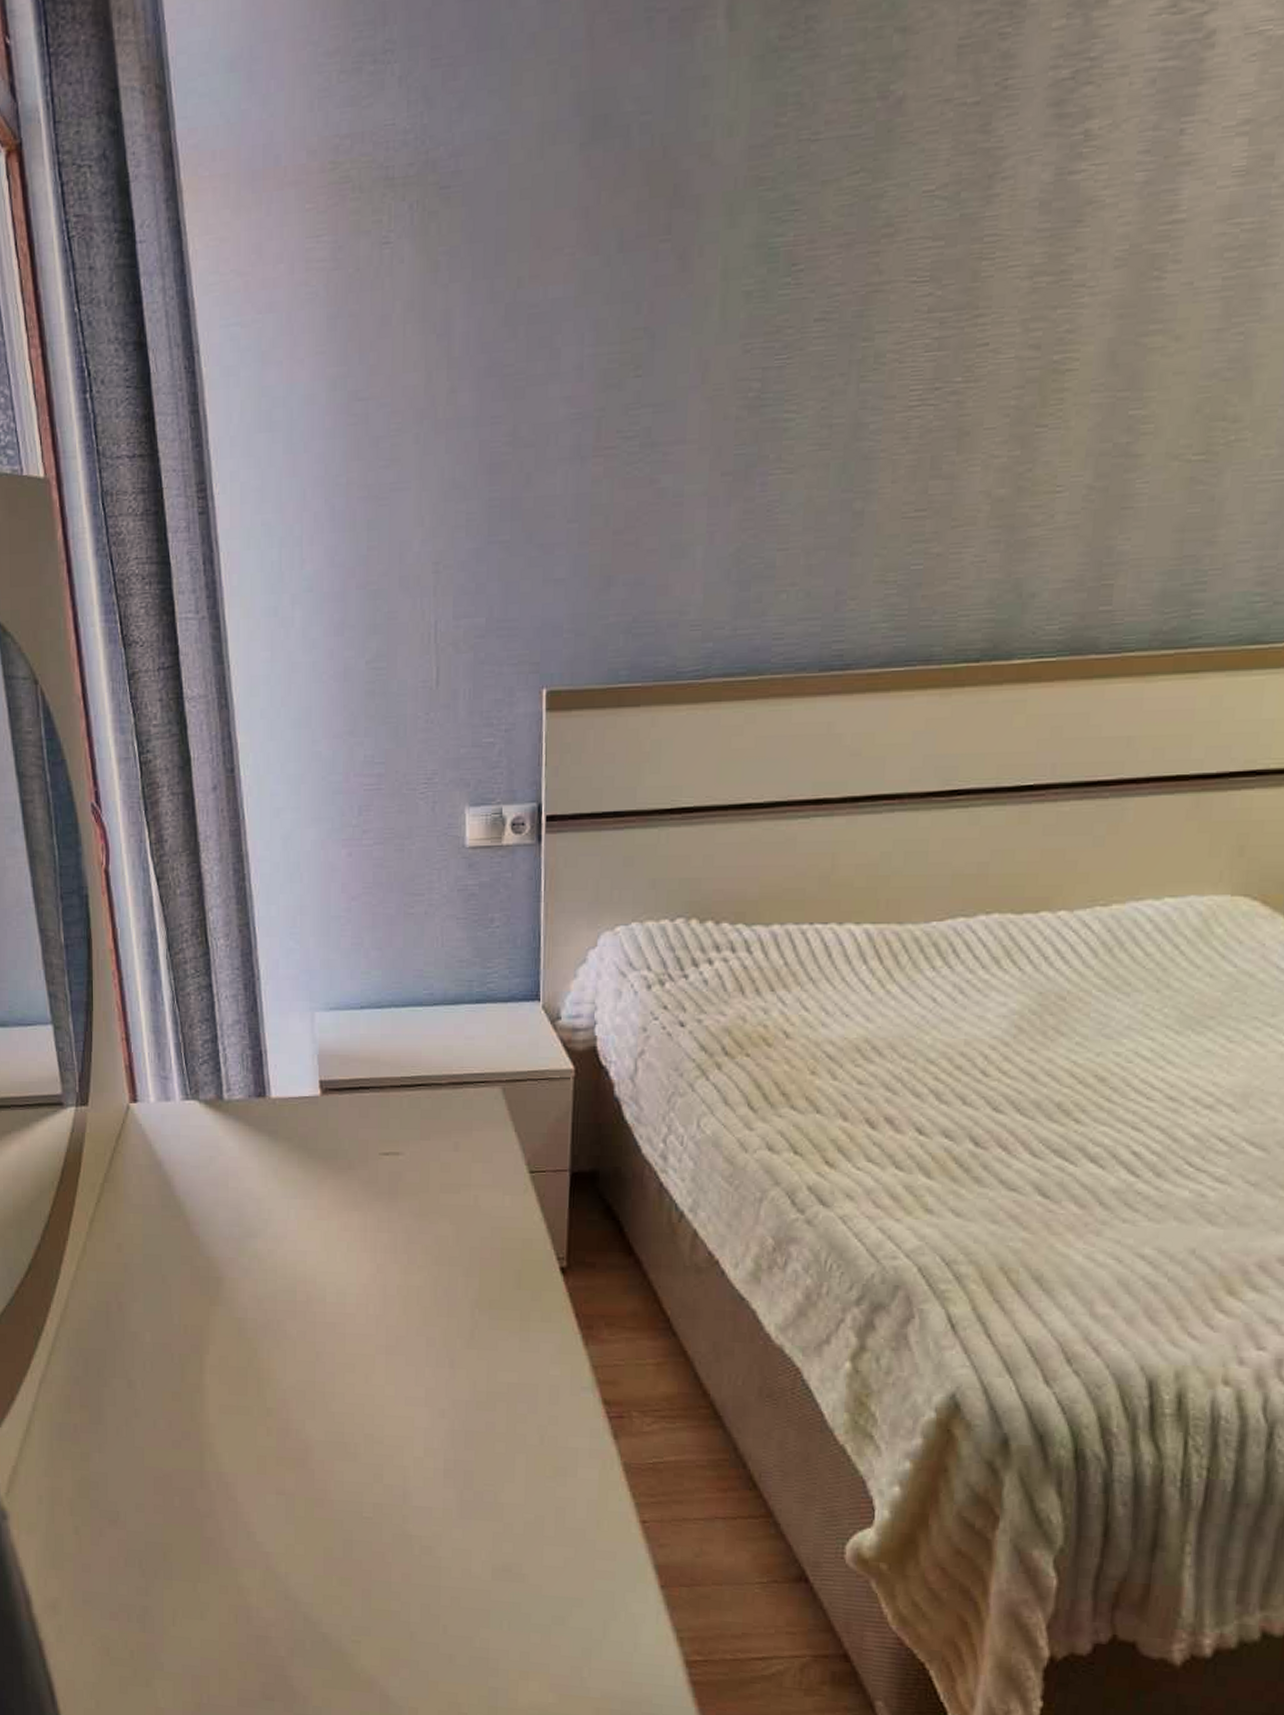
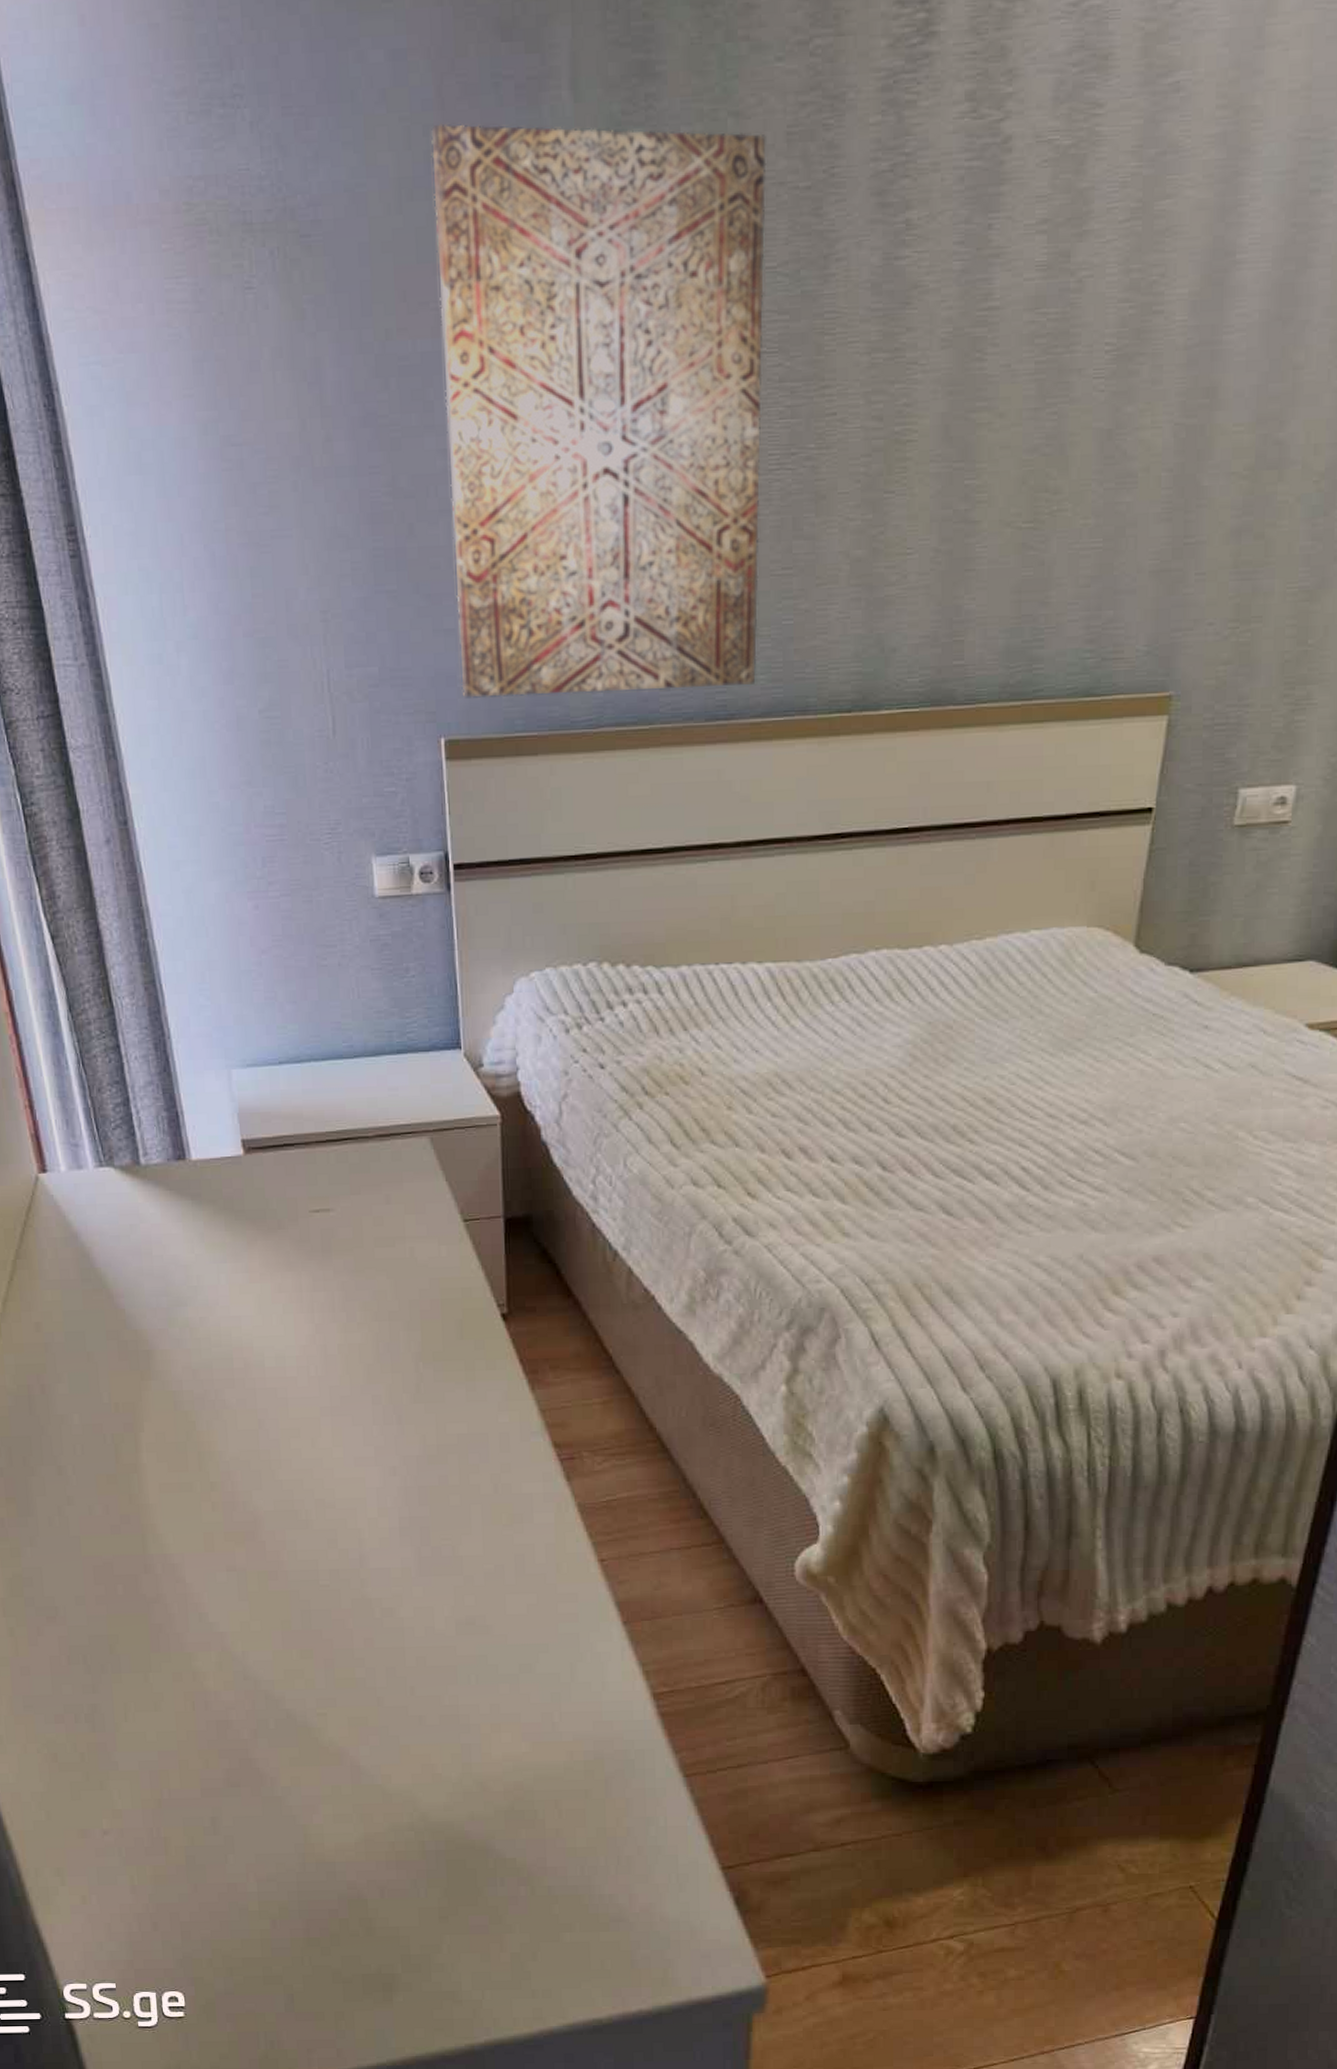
wall art: none [567,48,934,649] -> present [431,123,767,698]

